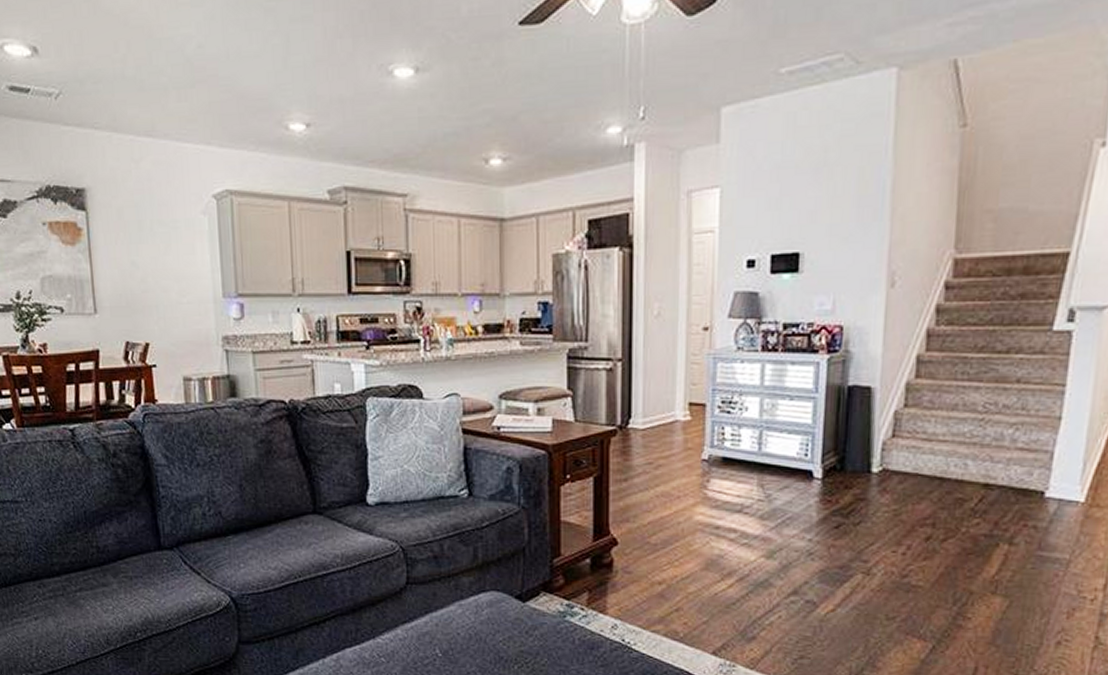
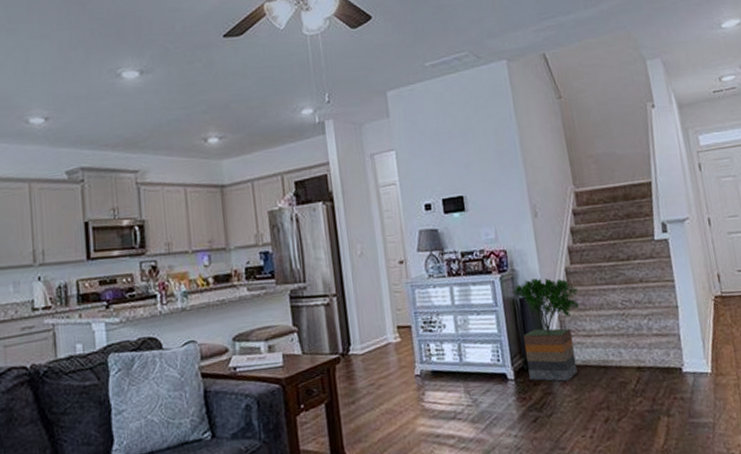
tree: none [840,364,929,488] -> present [512,278,581,382]

